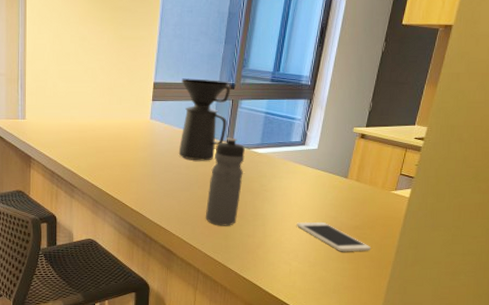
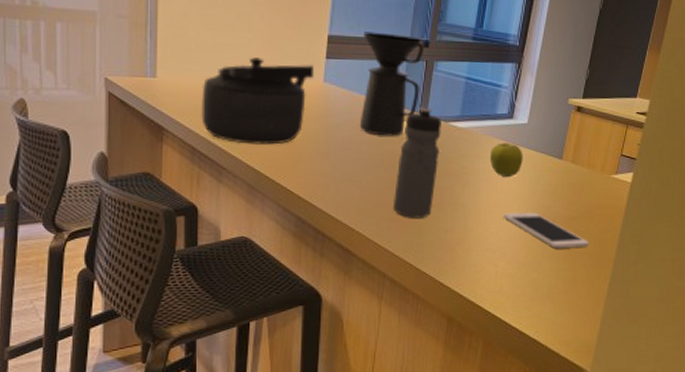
kettle: none [58,102,143,169] -> present [201,57,315,145]
fruit: none [285,165,314,194] -> present [489,142,523,178]

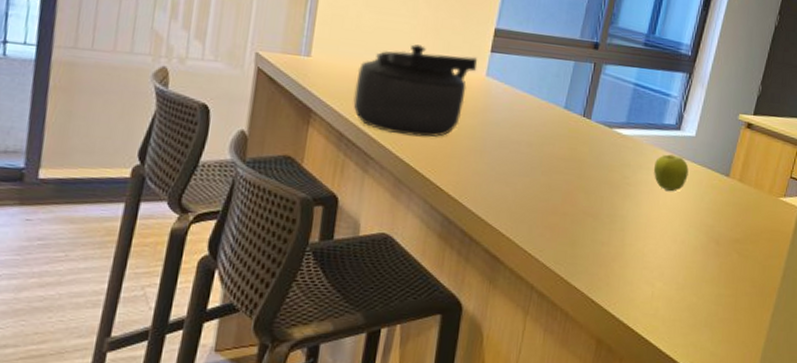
coffee maker: present [359,31,425,136] -> none [519,28,594,139]
water bottle: present [392,107,442,218] -> none [547,110,606,228]
cell phone: present [503,212,589,248] -> none [663,229,753,273]

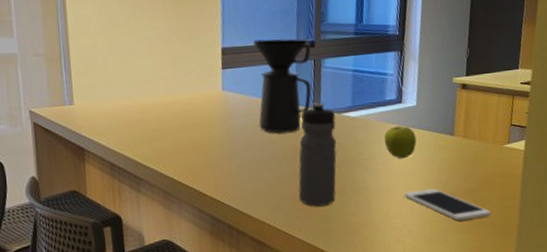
kettle: present [353,44,478,138] -> none [114,75,214,156]
coffee maker: none [519,28,594,139] -> present [253,39,312,133]
water bottle: none [547,110,606,228] -> present [298,102,337,207]
cell phone: none [663,229,753,273] -> present [404,189,491,220]

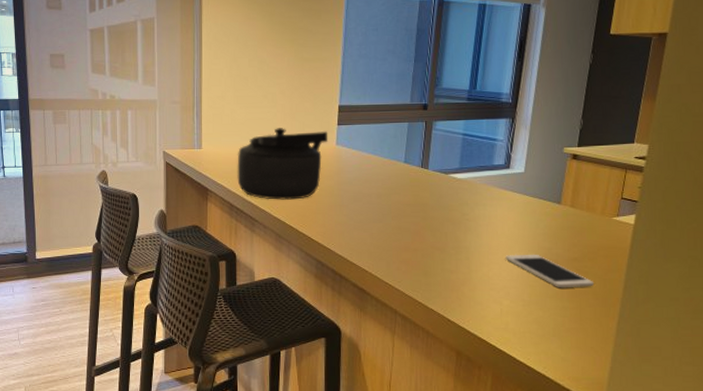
kettle: none [114,75,214,156] -> present [237,128,328,200]
coffee maker: present [253,39,312,133] -> none [368,100,424,189]
water bottle: present [298,102,337,207] -> none [401,162,442,261]
fruit: present [384,125,417,159] -> none [489,190,522,223]

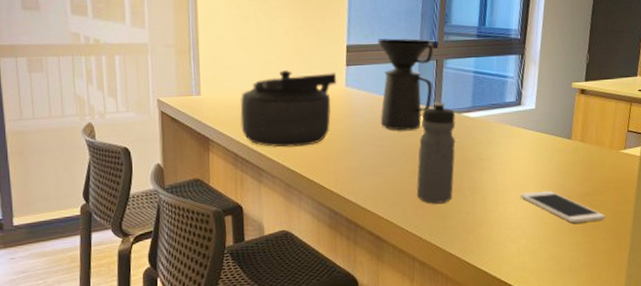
coffee maker: none [368,100,424,189] -> present [378,38,434,131]
water bottle: none [401,162,442,261] -> present [416,102,456,204]

